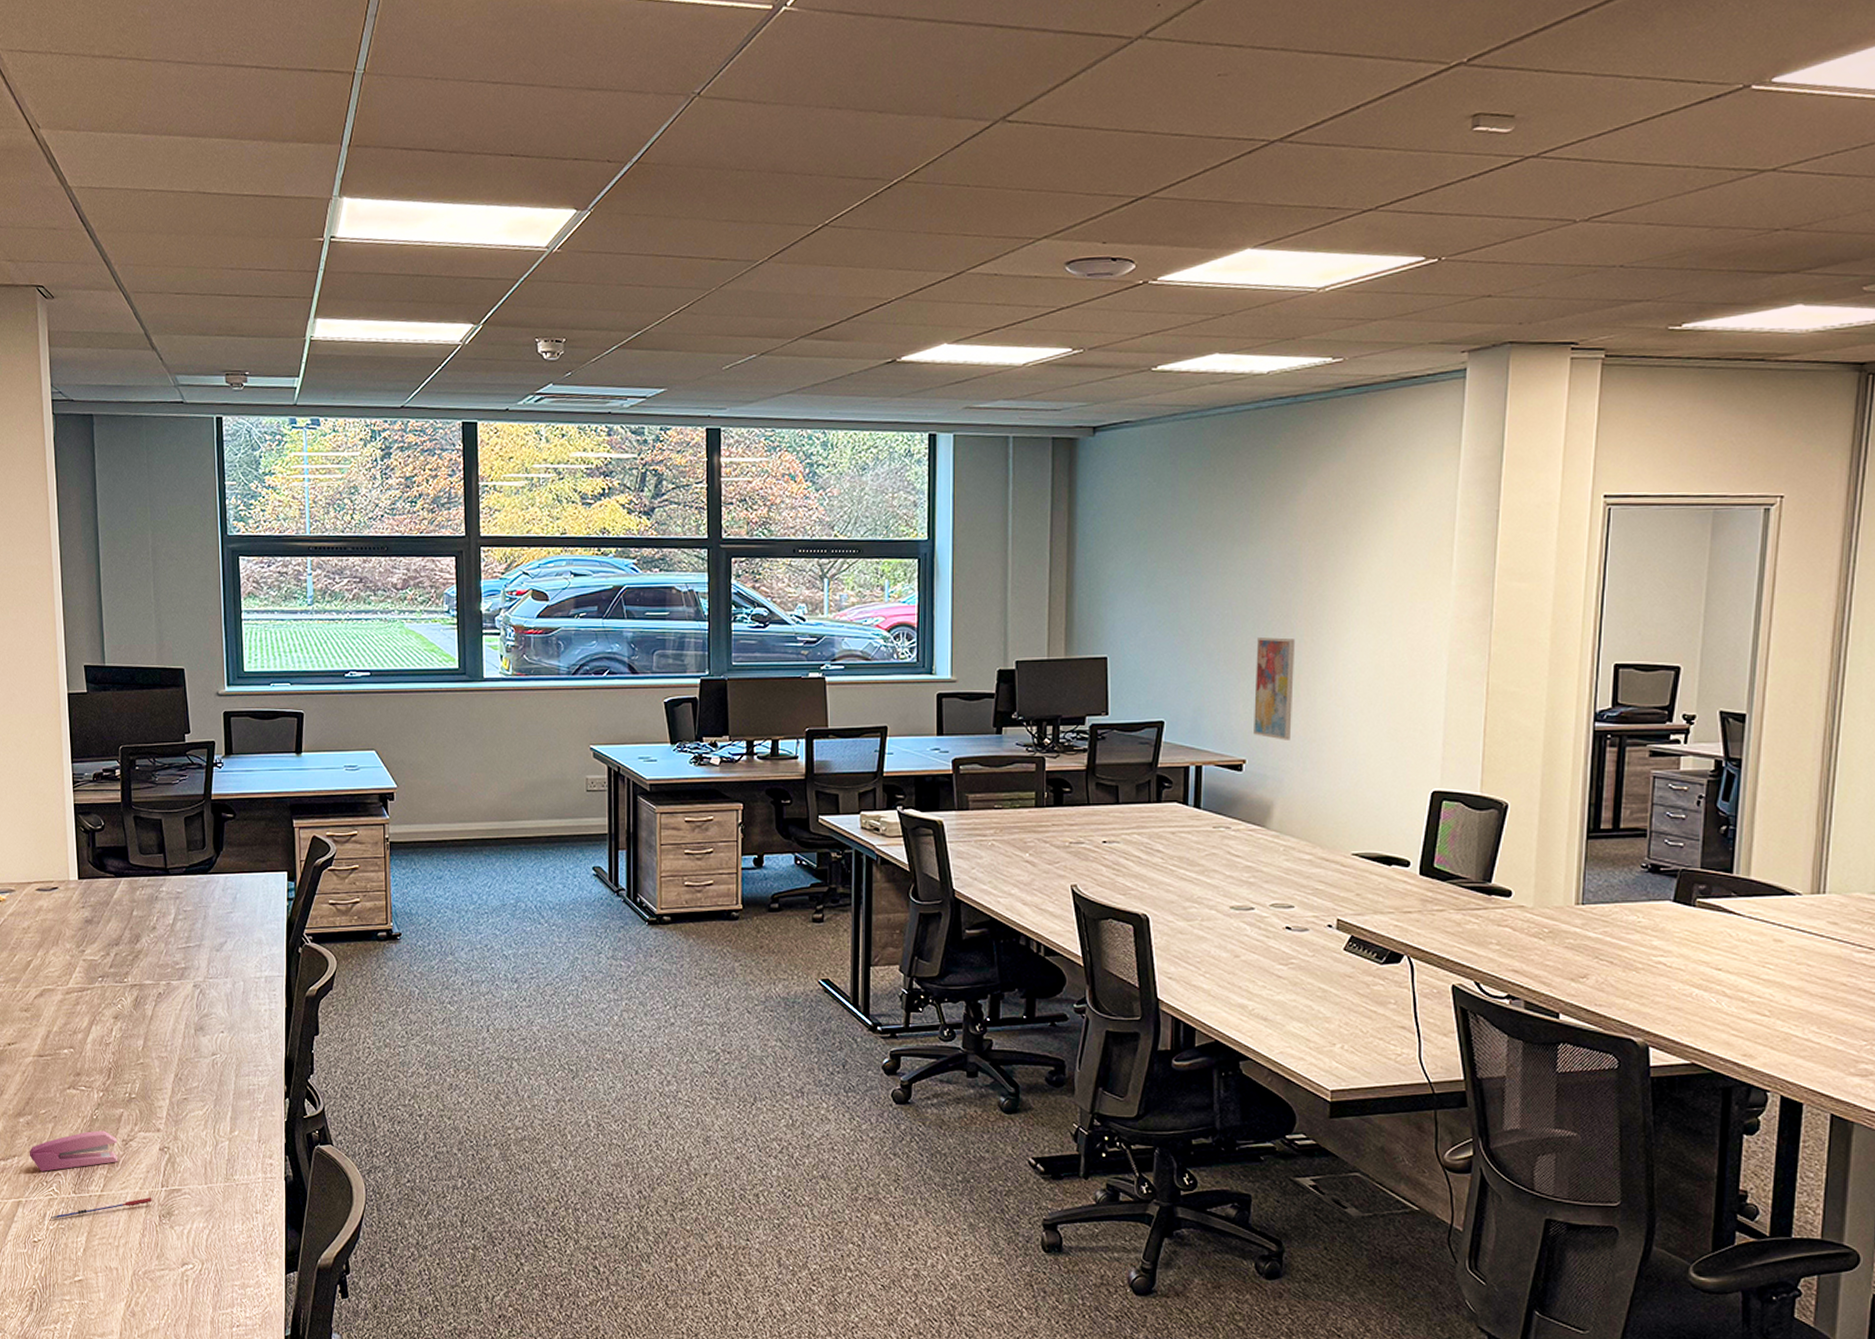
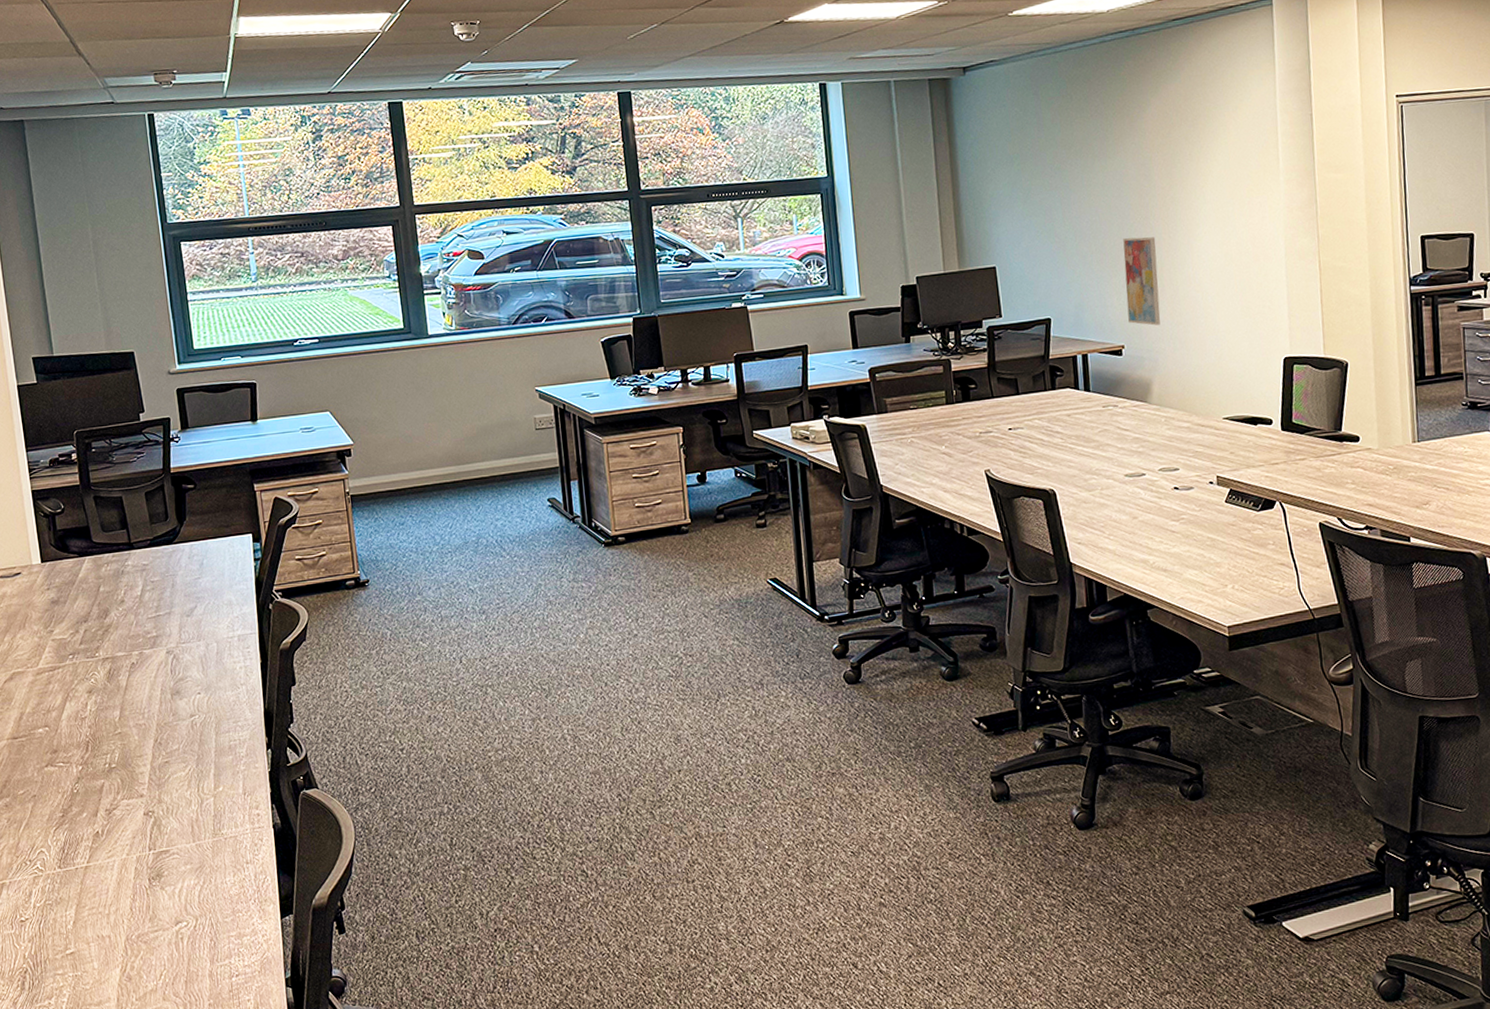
stapler: present [29,1130,118,1172] -> none [9,803,103,851]
pen: present [50,1196,152,1220] -> none [36,861,140,897]

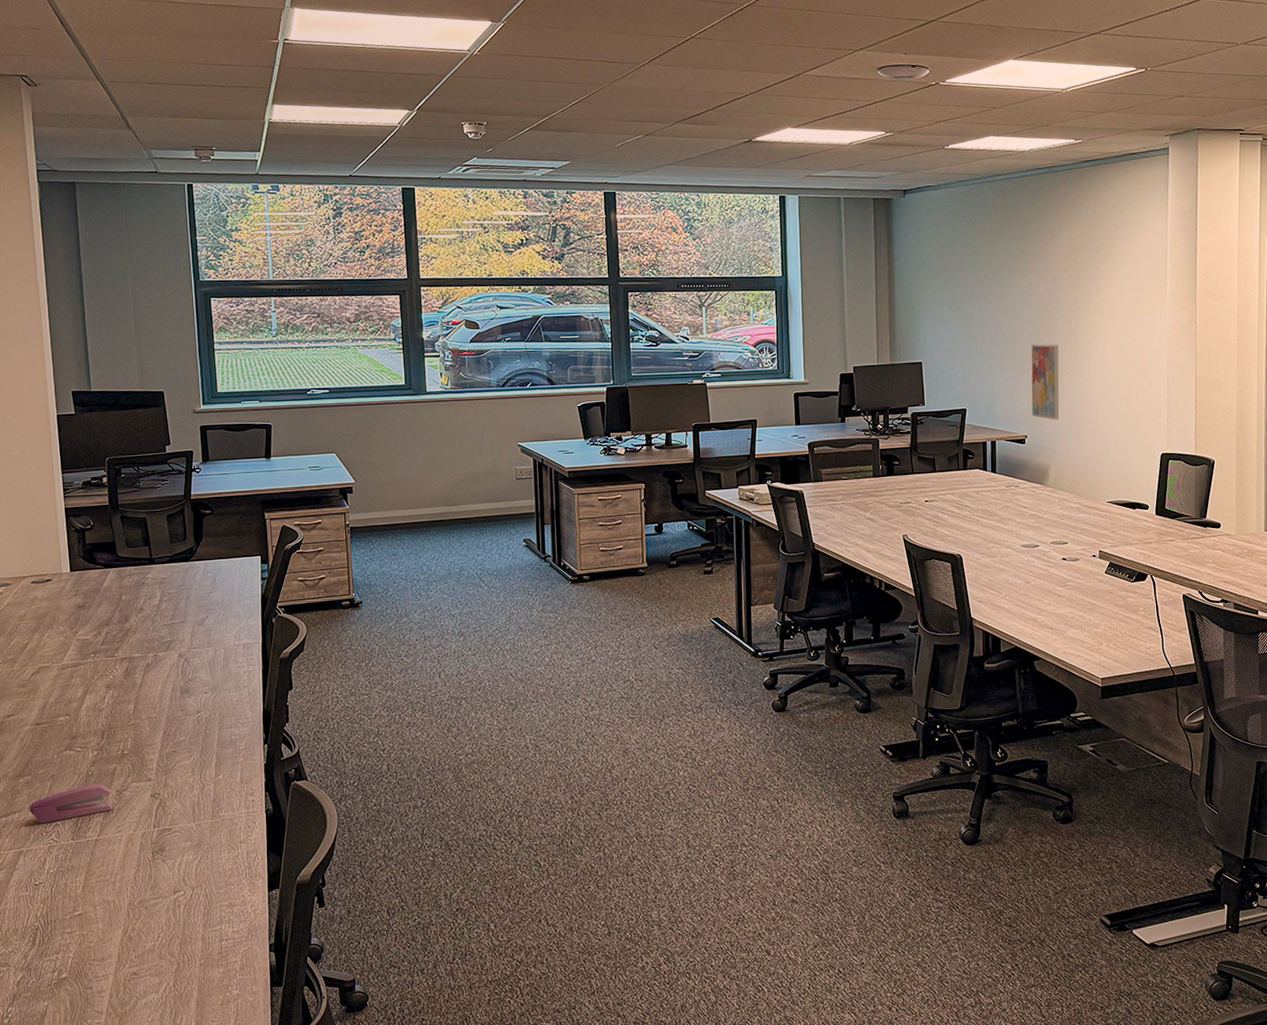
stapler: none [9,803,103,851] -> present [29,784,113,824]

